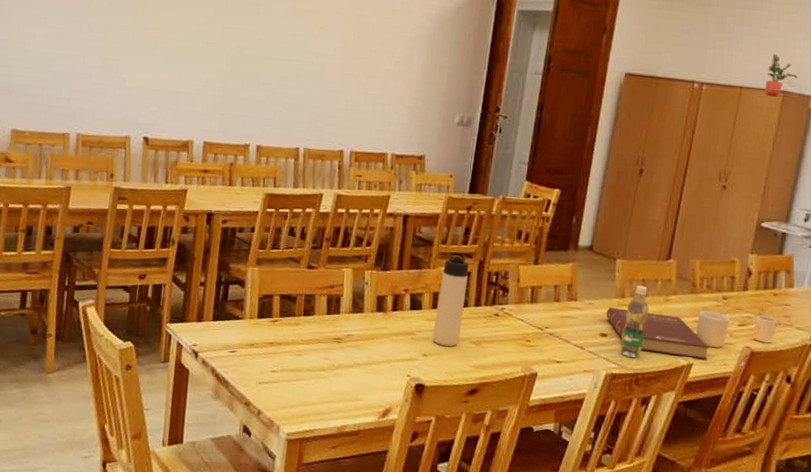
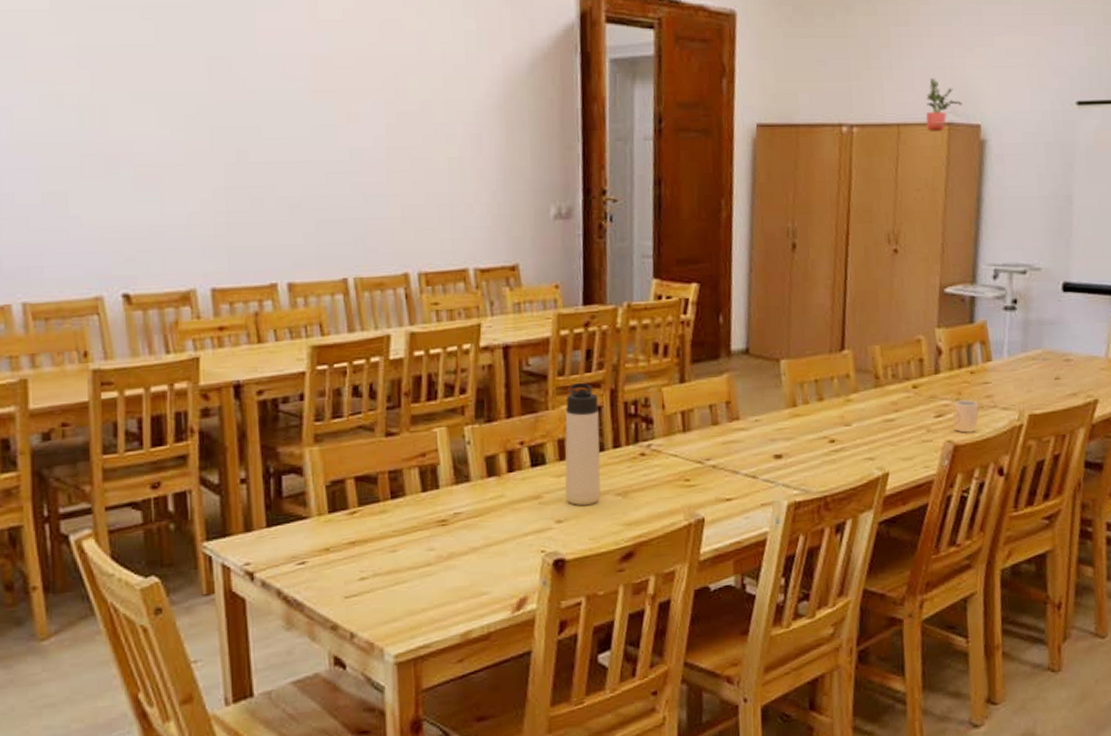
book: present [606,307,709,360] -> none [778,418,905,468]
bottle: present [620,285,649,358] -> none [800,387,828,479]
mug: present [695,310,730,348] -> none [886,405,924,449]

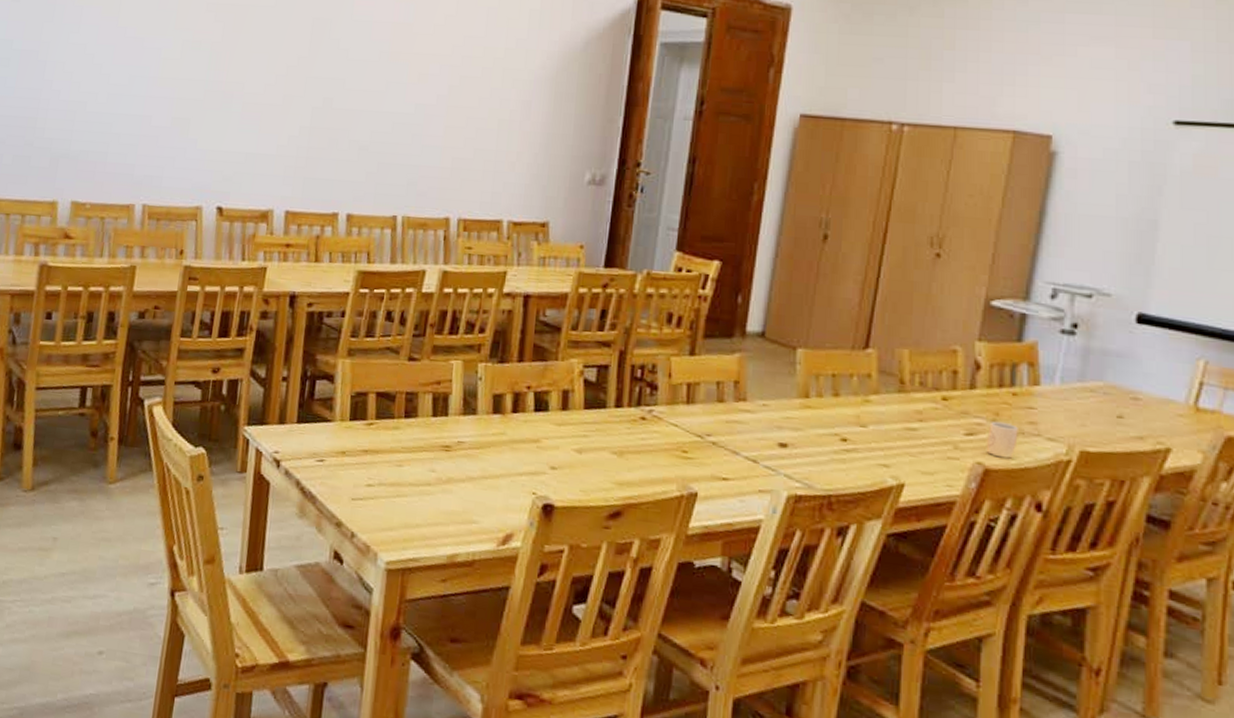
thermos bottle: present [564,382,601,506] -> none [562,339,607,458]
potted plant: present [926,77,962,131] -> none [987,83,1032,138]

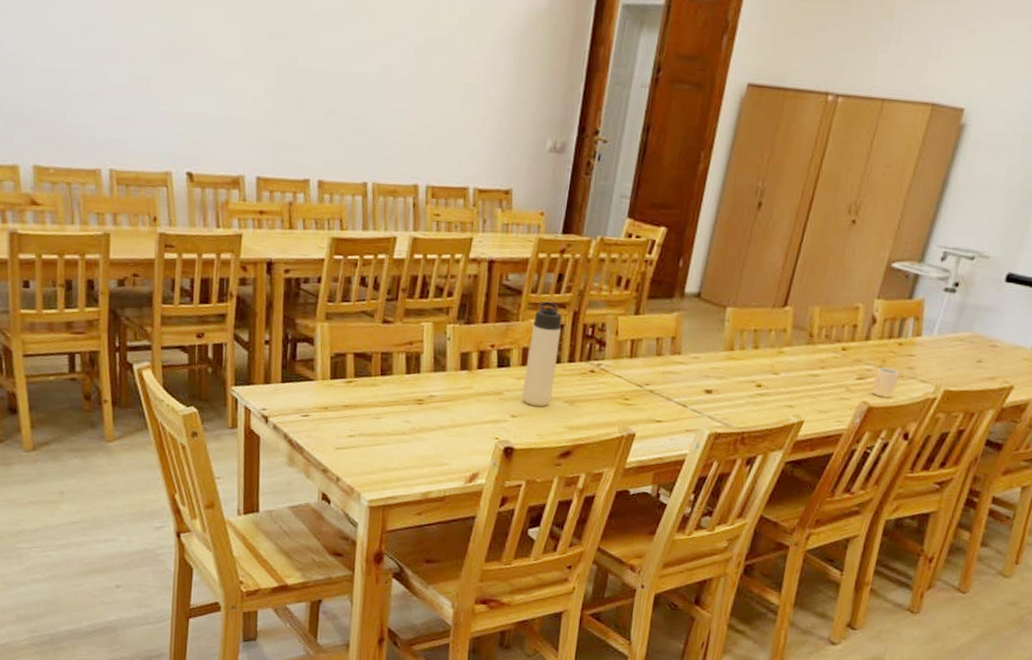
thermos bottle: none [562,339,607,458] -> present [522,301,562,407]

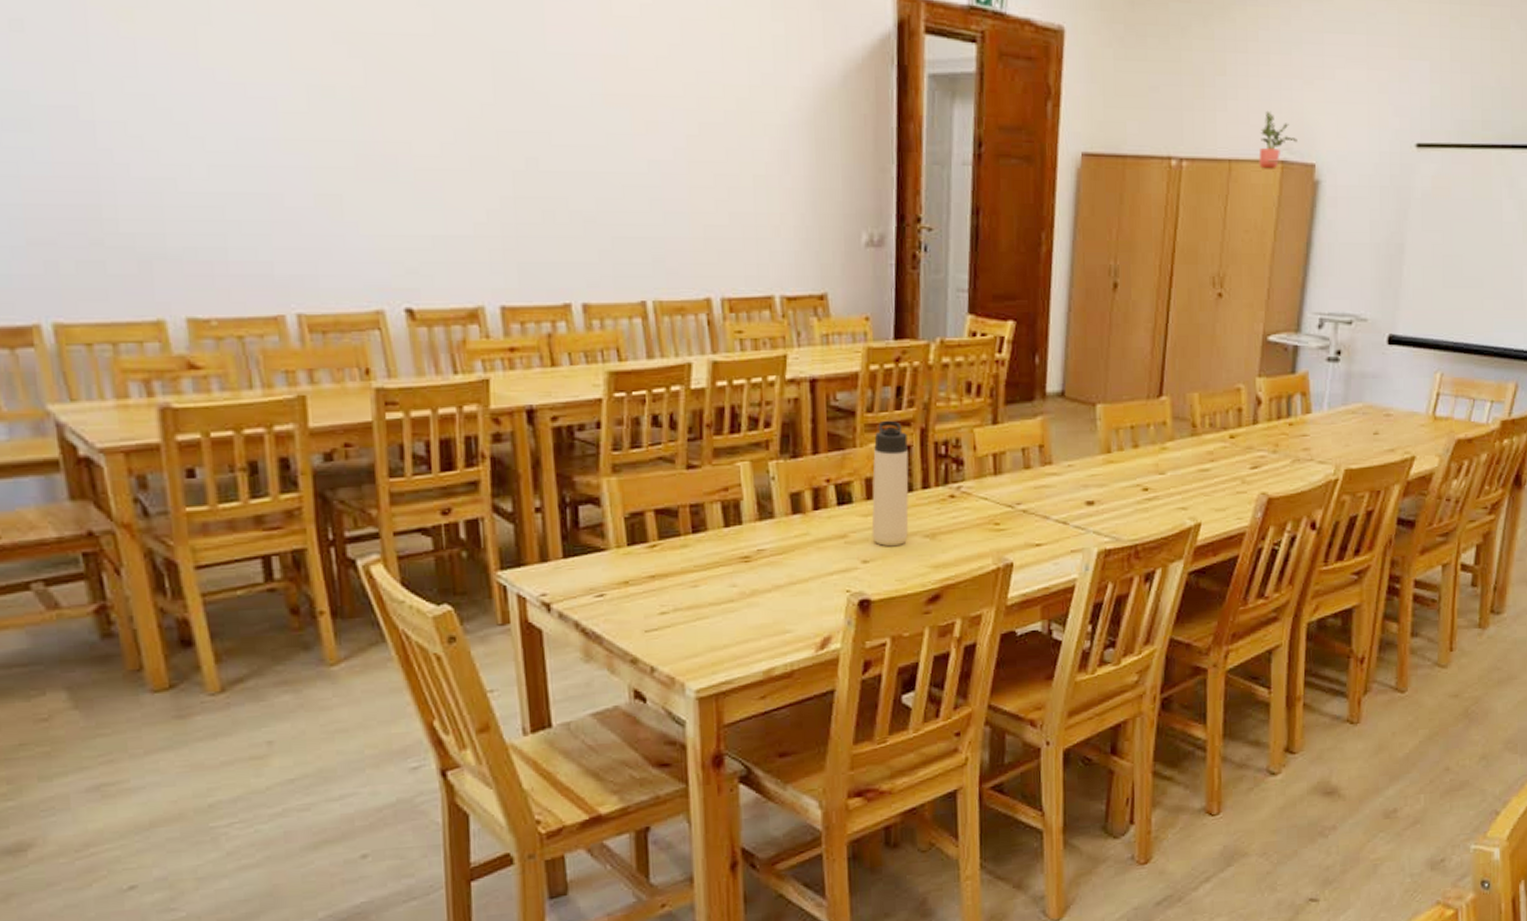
mug: present [872,367,899,398] -> none [1269,451,1295,486]
potted plant: none [910,55,951,111] -> present [1259,110,1298,169]

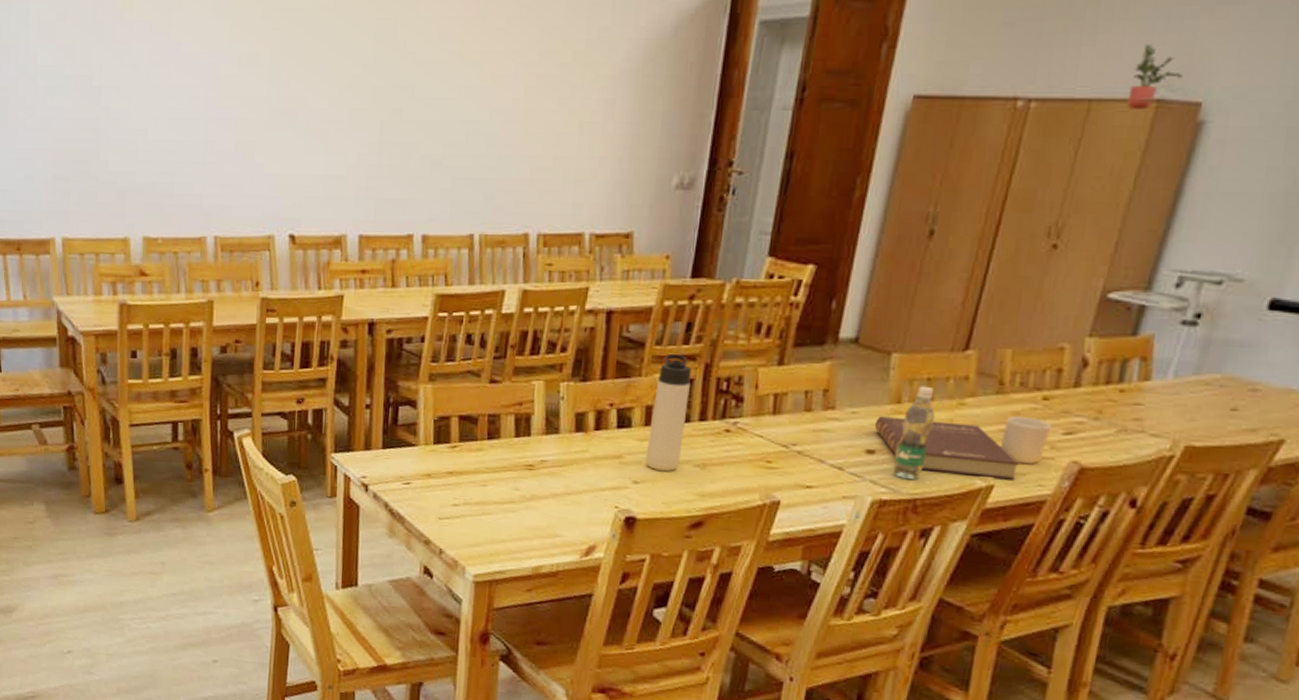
book: none [1091,466,1219,517] -> present [875,416,1019,480]
bottle: none [1112,434,1142,527] -> present [892,386,935,480]
mug: none [1200,455,1240,500] -> present [999,415,1051,465]

